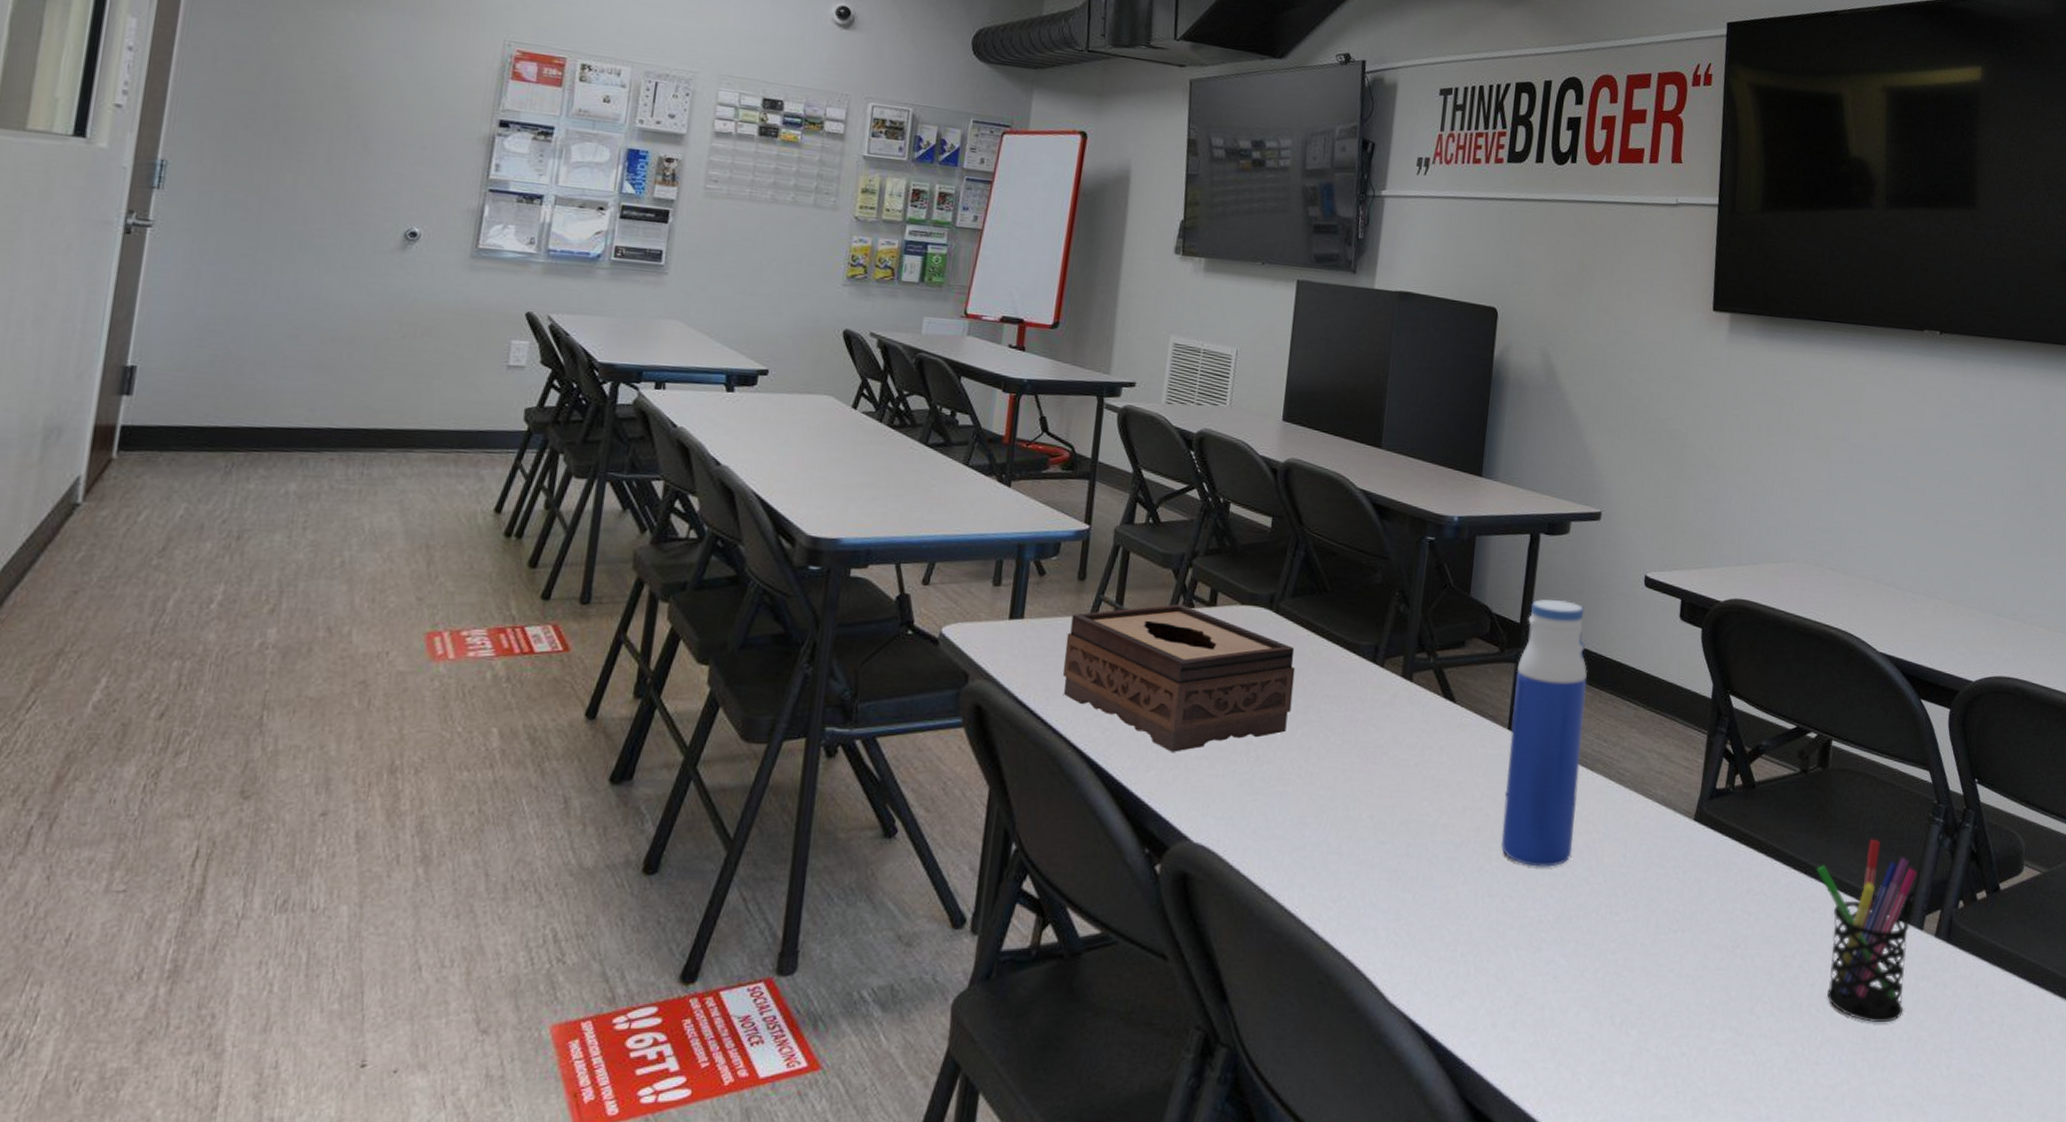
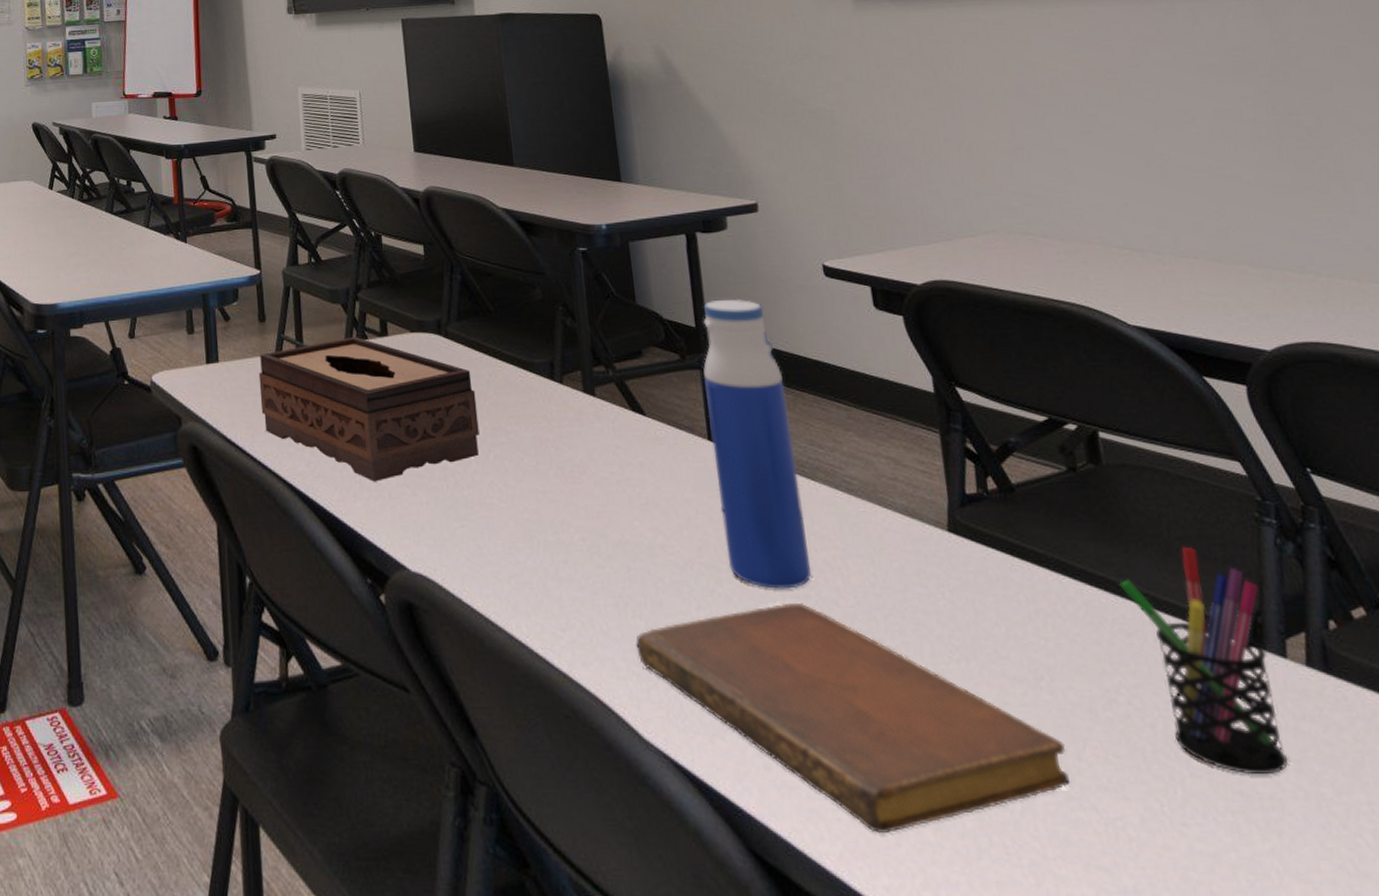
notebook: none [1399,879,1743,1080] -> present [635,602,1071,834]

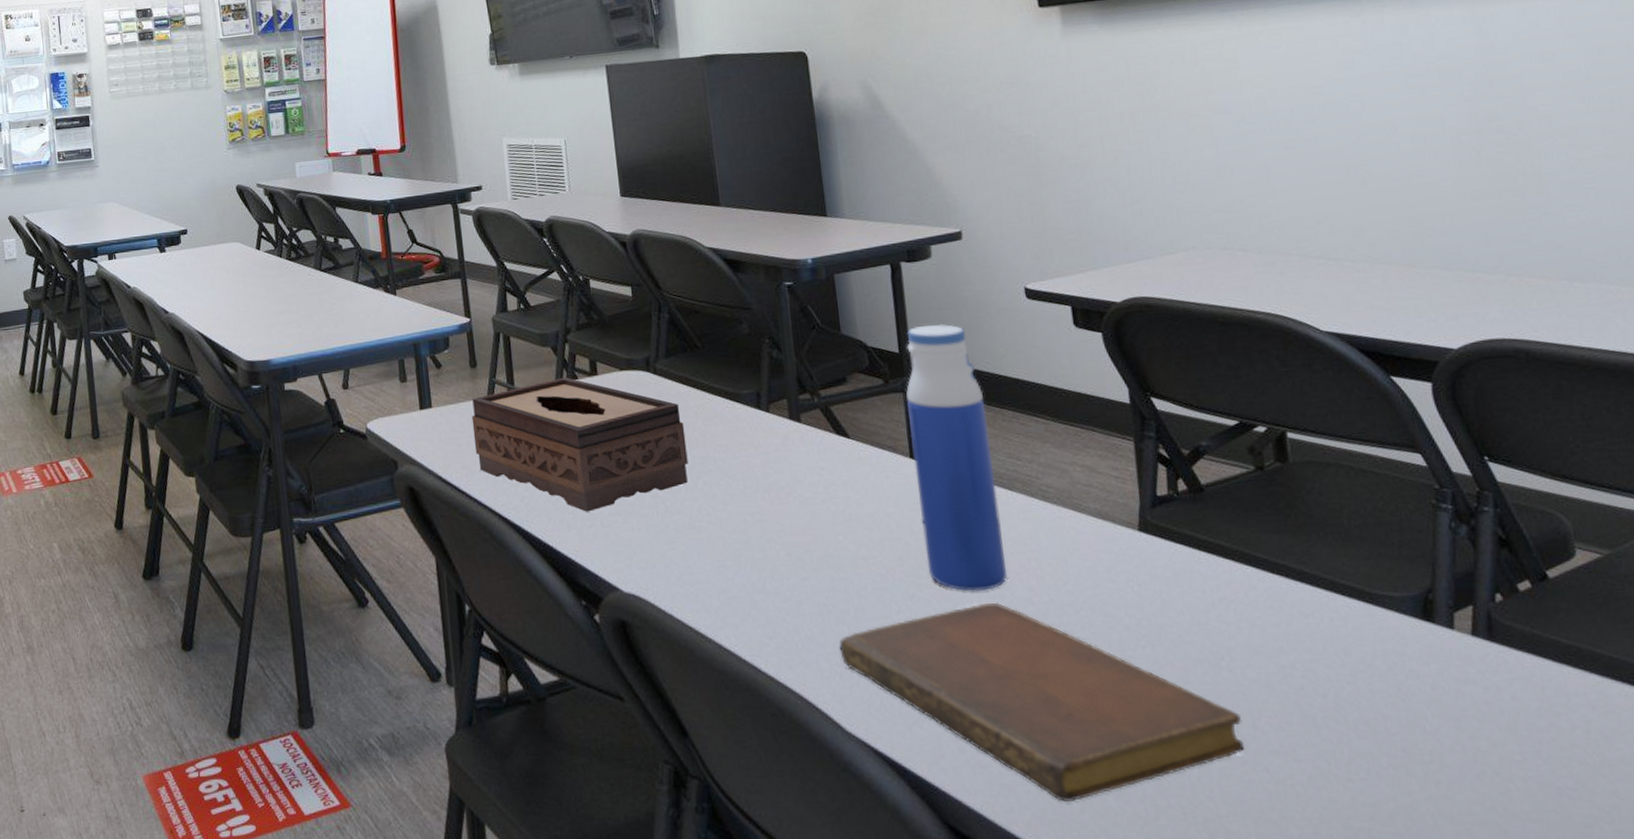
pen holder: present [1119,547,1288,775] -> none [1299,534,1448,734]

